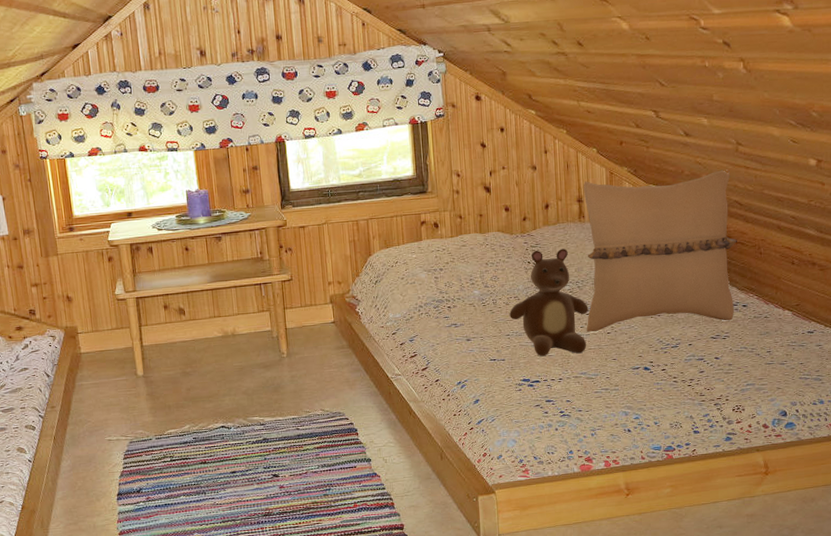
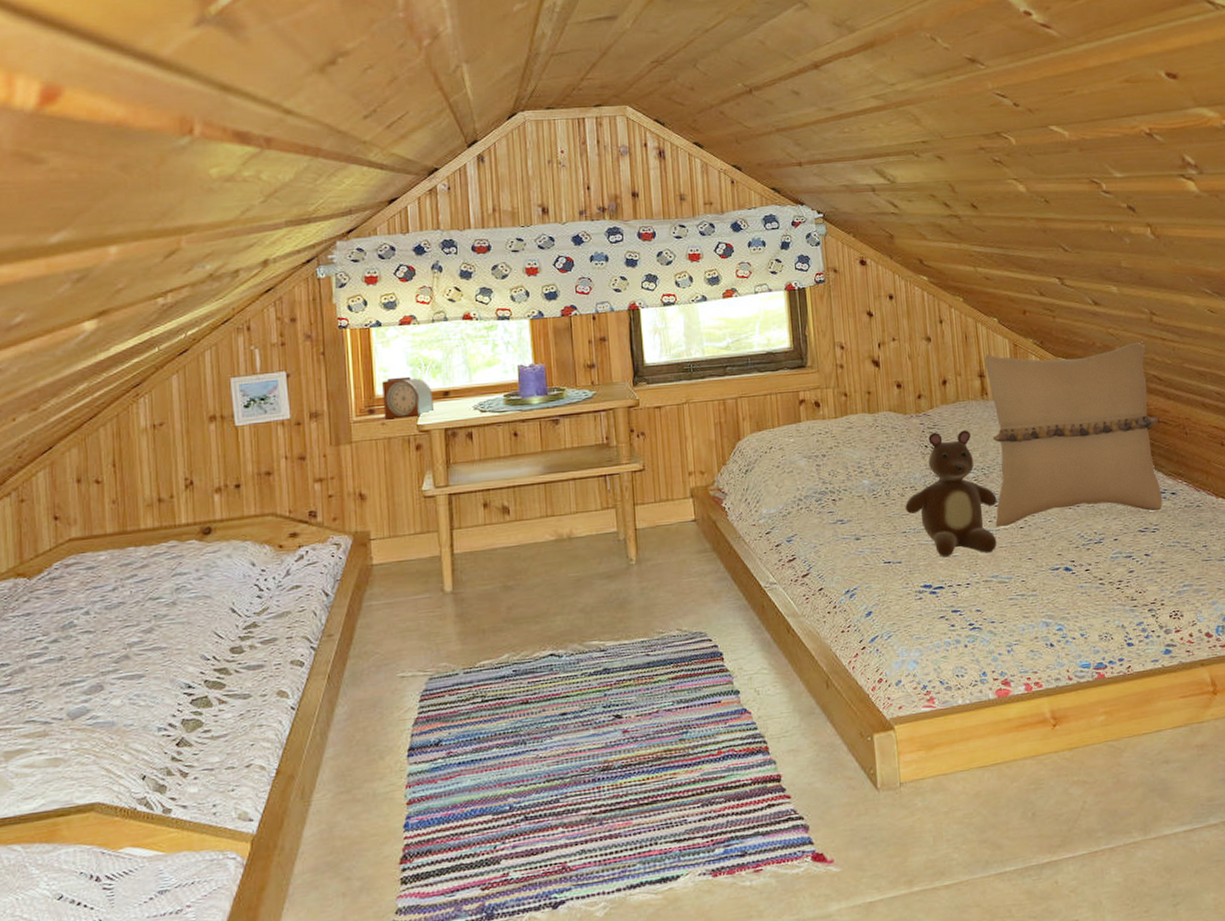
alarm clock: none [78,200,120,236] -> present [382,376,433,420]

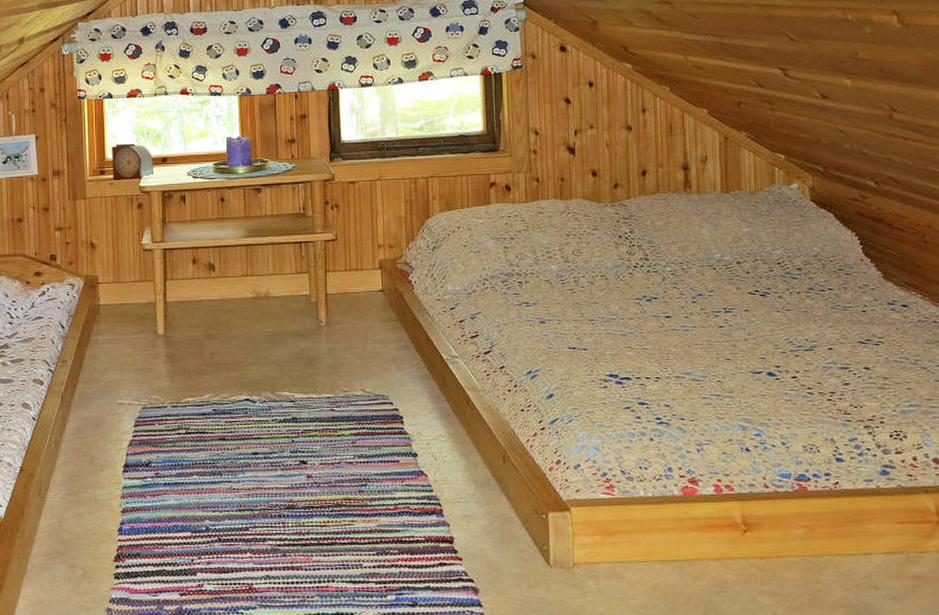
teddy bear: present [905,430,997,558] -> none [594,223,695,349]
pillow: present [985,341,1163,528] -> none [691,139,893,325]

